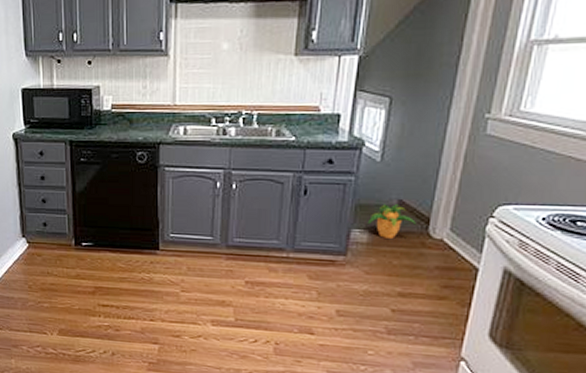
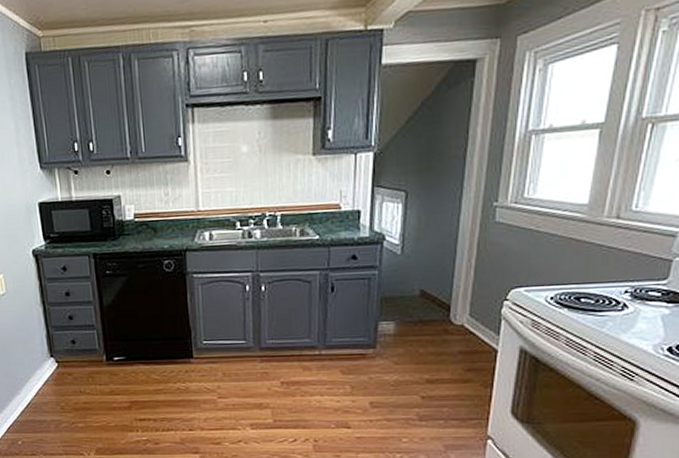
potted plant: present [367,204,416,238] -> none [393,294,438,328]

